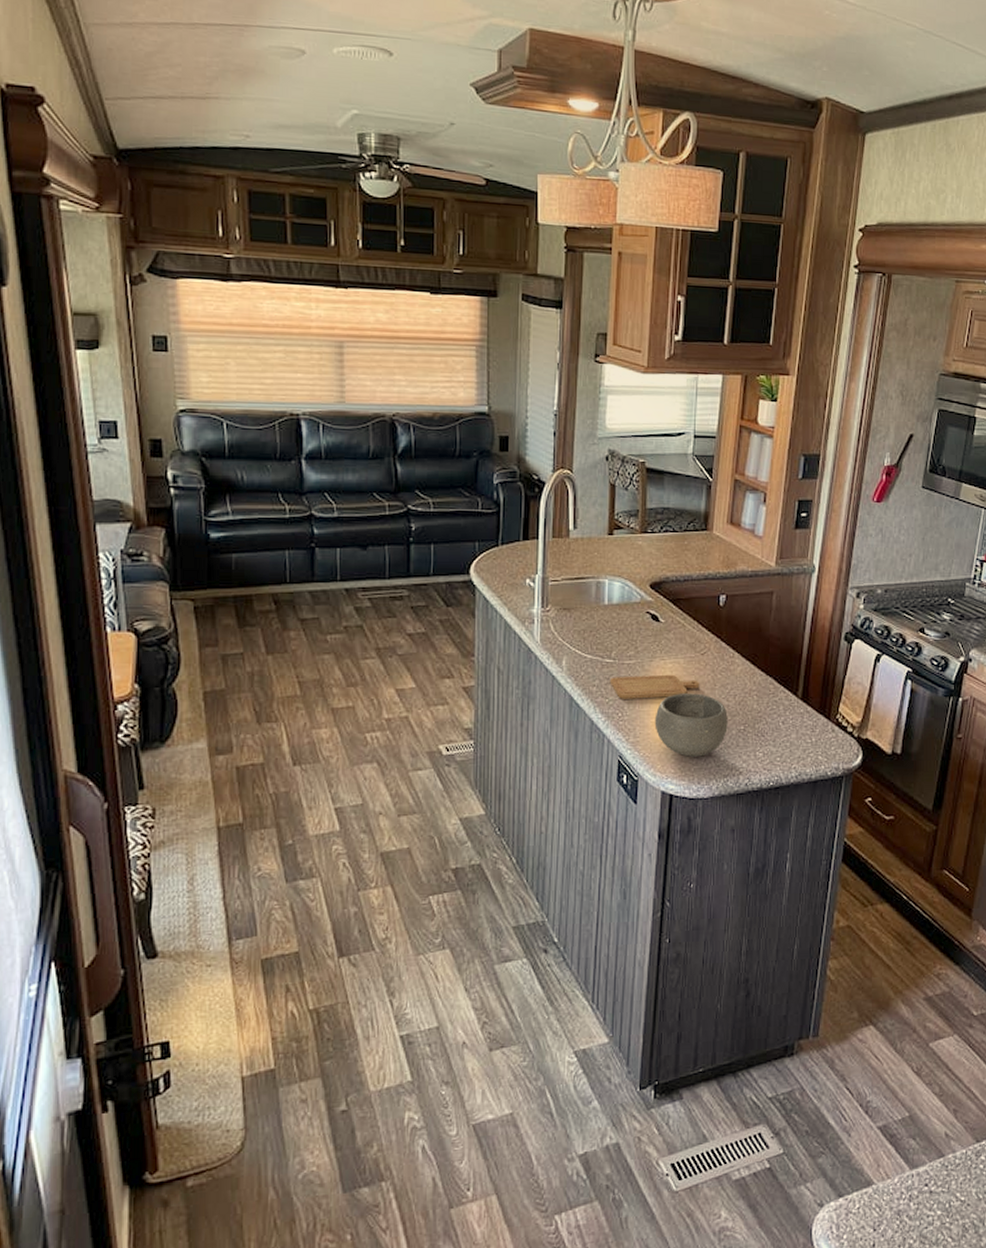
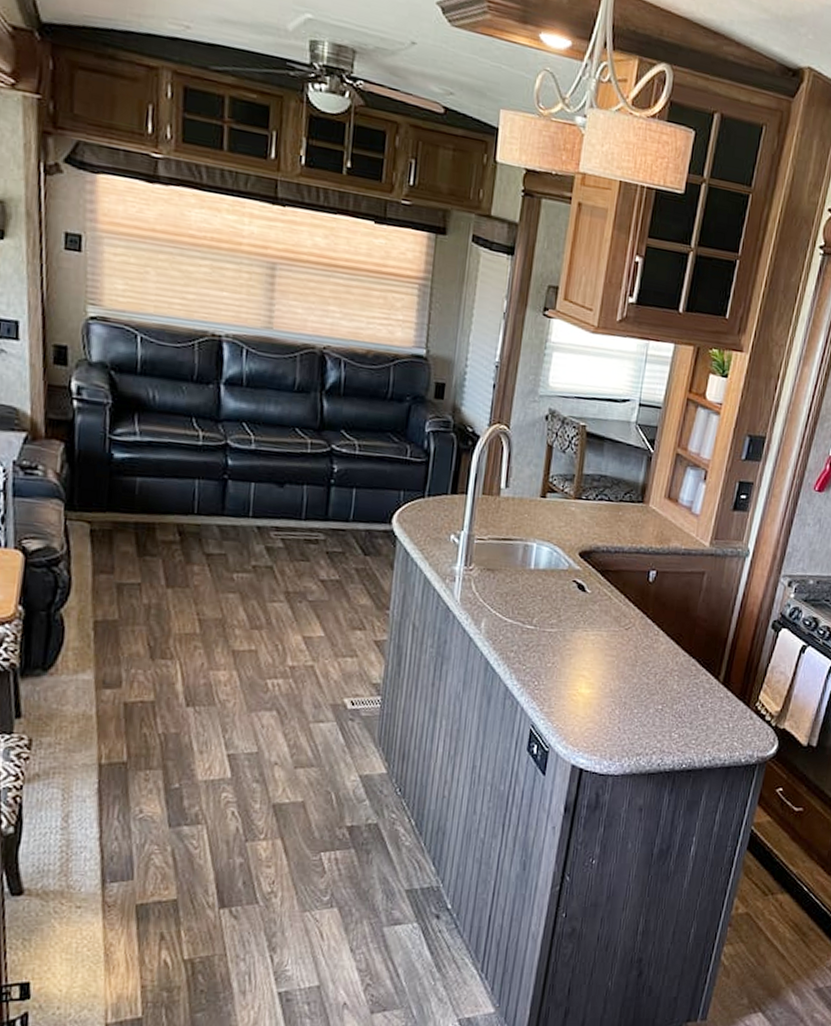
chopping board: present [609,674,700,699] -> none [528,644,621,670]
bowl: present [654,693,728,757] -> none [571,667,647,733]

